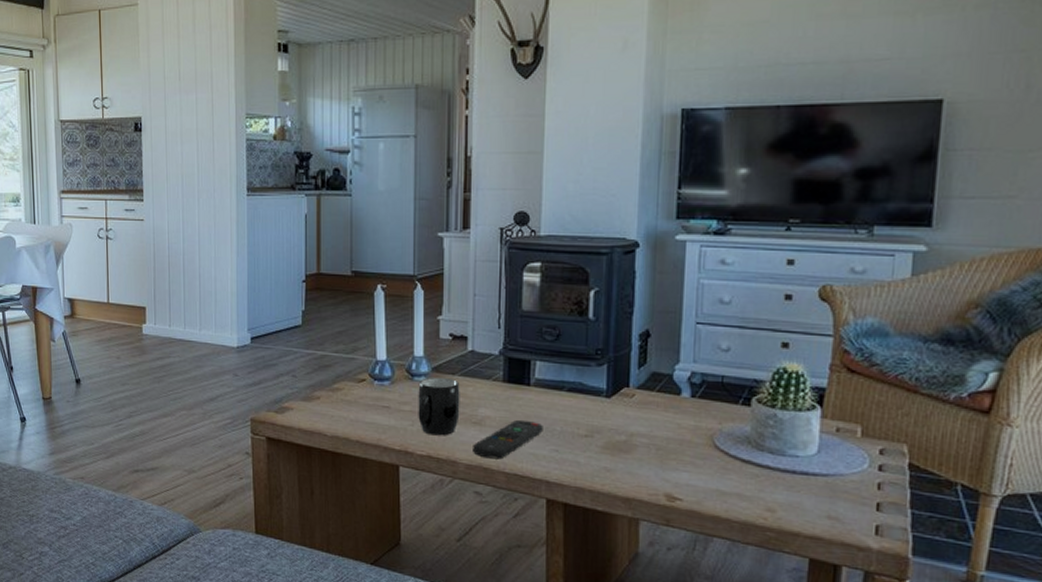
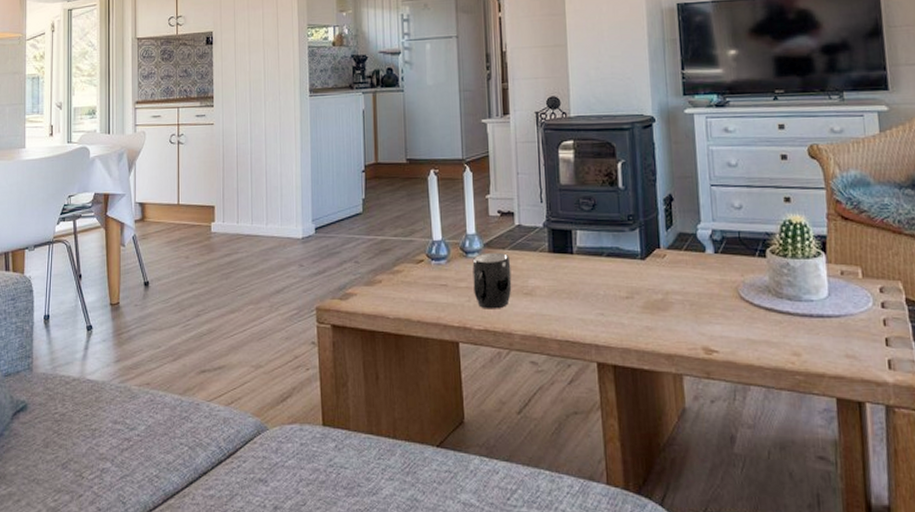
remote control: present [473,419,543,460] -> none [526,287,588,328]

